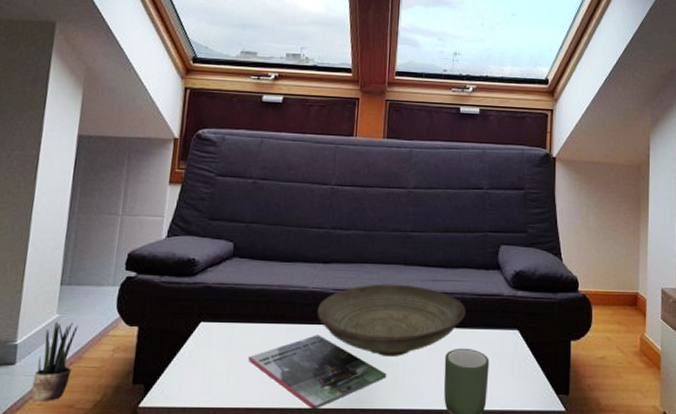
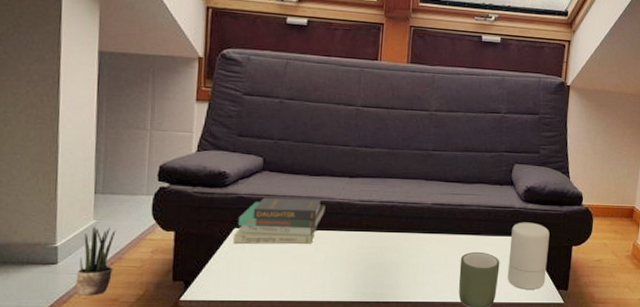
books: none [199,287,298,341] -> present [233,197,326,244]
magazine: present [248,335,387,410] -> none [281,240,408,302]
decorative bowl: present [317,284,466,356] -> none [344,196,481,258]
candle: none [498,312,544,394] -> present [507,222,550,290]

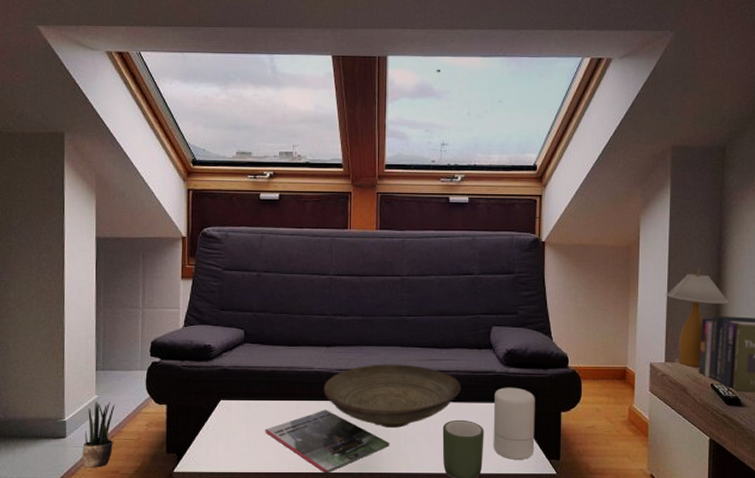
books: present [233,197,326,244] -> none [220,369,305,415]
magazine: none [281,240,408,302] -> present [265,410,390,474]
decorative bowl: none [344,196,481,258] -> present [323,364,461,428]

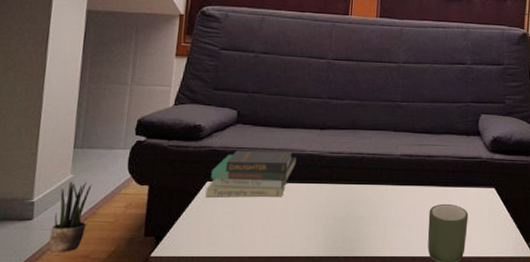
books: none [220,369,305,415] -> present [205,150,297,198]
magazine: present [265,410,390,474] -> none [251,192,377,258]
decorative bowl: present [323,364,461,428] -> none [314,148,449,211]
candle: present [493,387,535,460] -> none [476,173,517,243]

